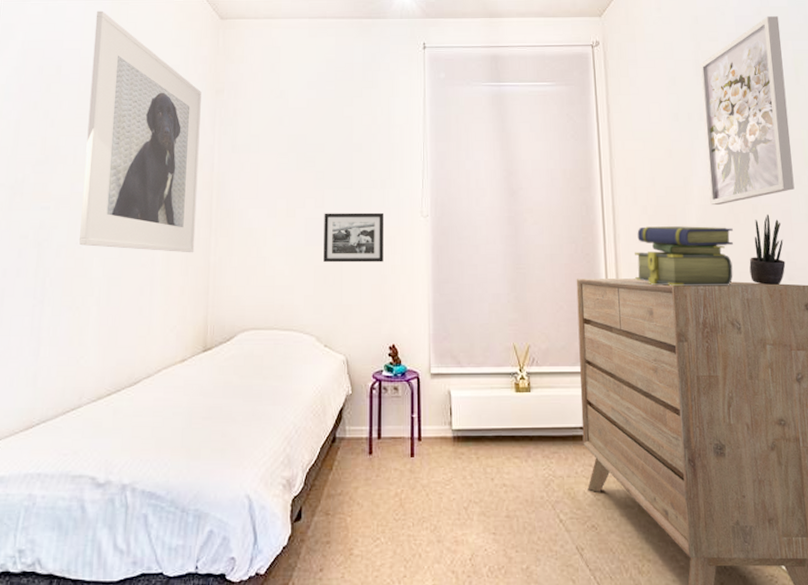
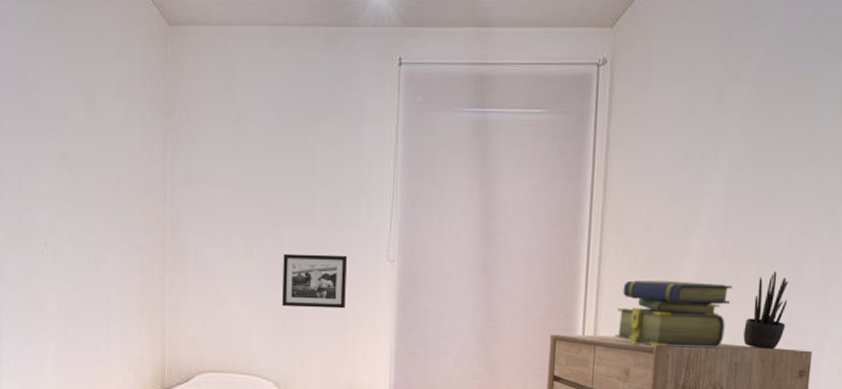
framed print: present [79,10,201,253] -> none [30,13,150,292]
wall art: present [700,16,795,206] -> none [711,29,833,260]

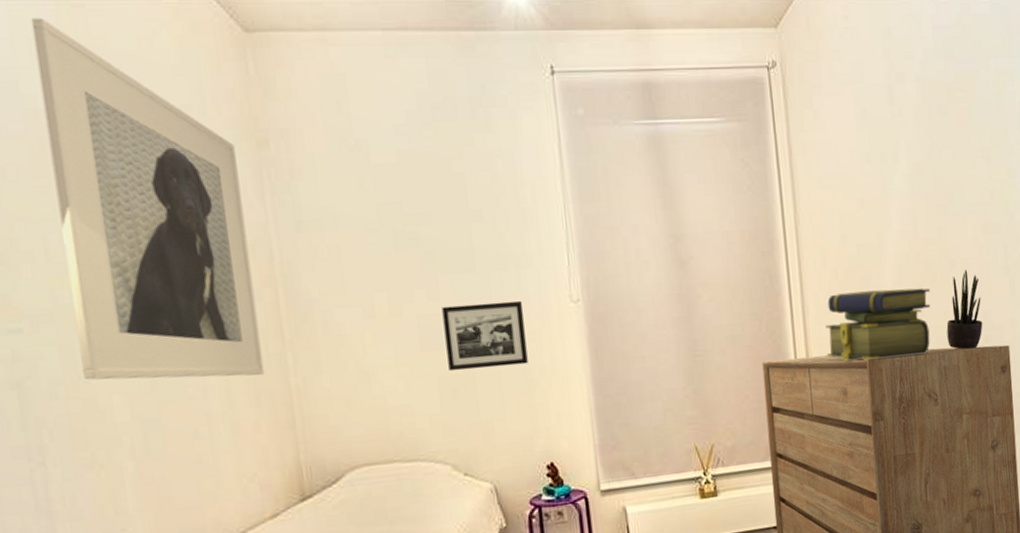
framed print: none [30,13,150,292] -> present [30,17,265,381]

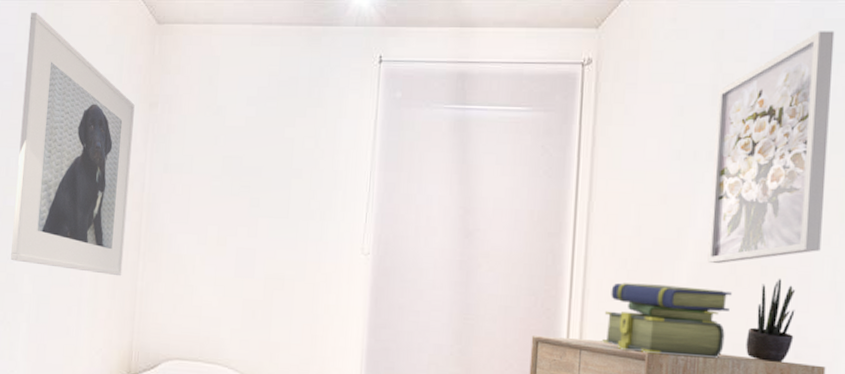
picture frame: present [441,300,528,372] -> none [253,243,321,301]
wall art: none [893,26,994,264] -> present [707,31,835,264]

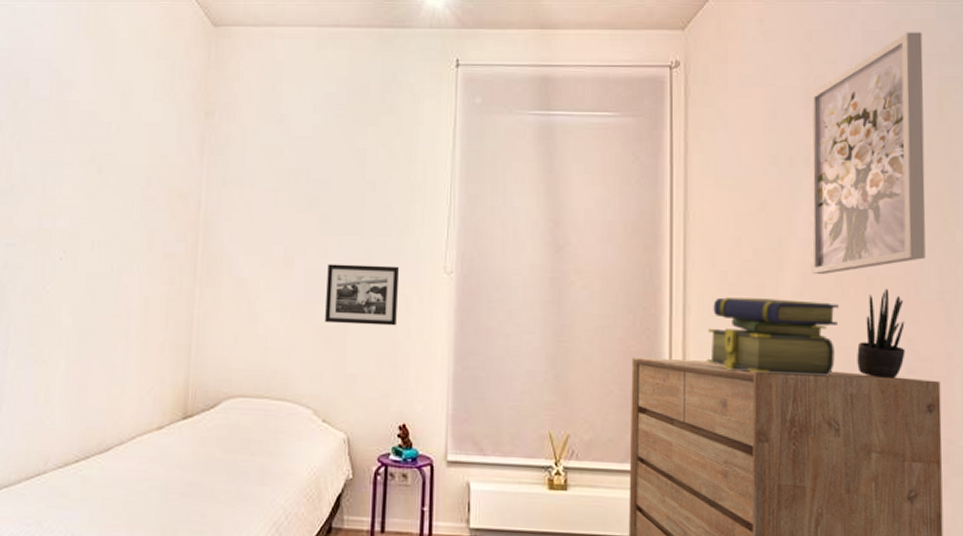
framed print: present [11,12,135,277] -> none [47,14,189,305]
picture frame: none [253,243,321,301] -> present [325,264,400,326]

